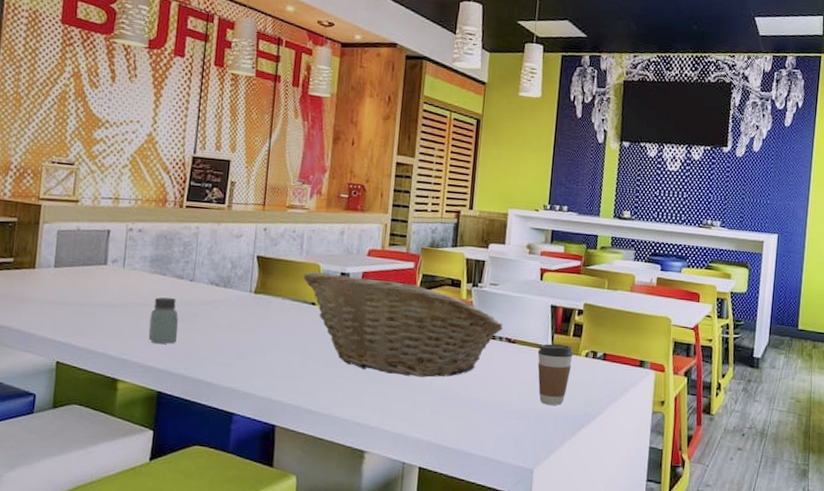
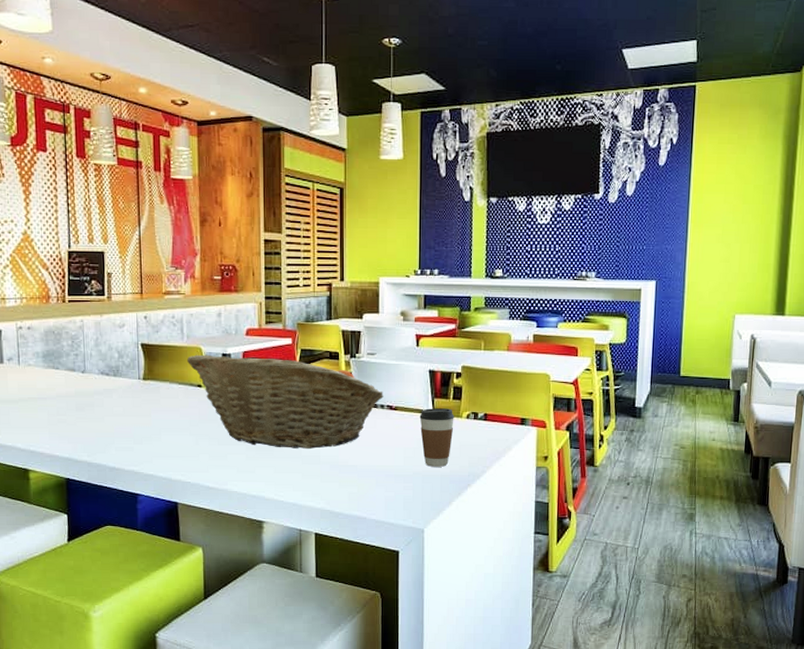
saltshaker: present [148,297,179,344] -> none [49,389,78,435]

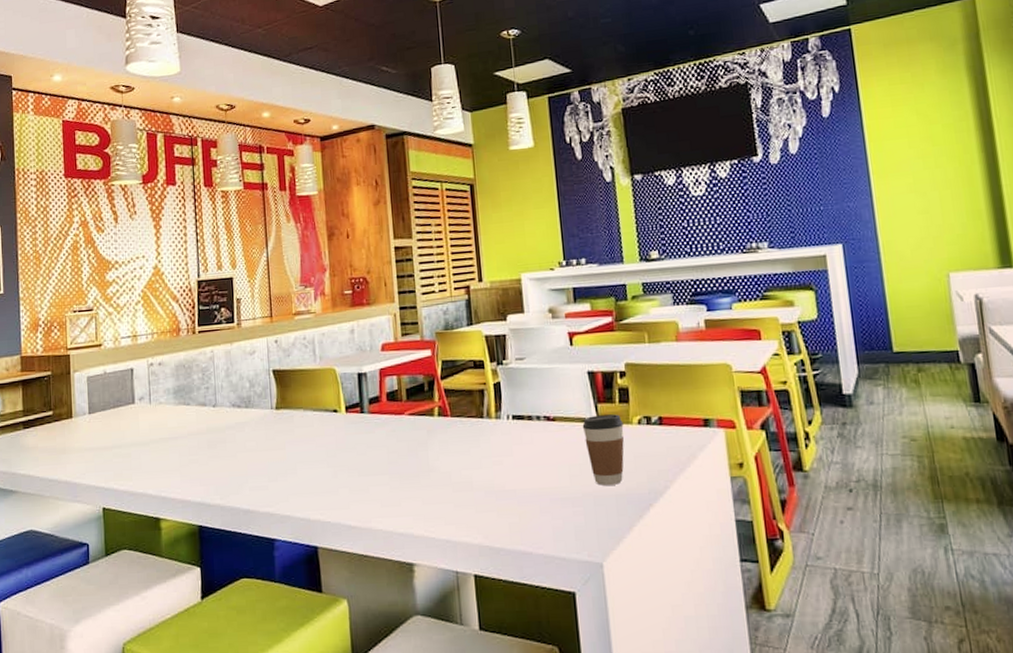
fruit basket: present [186,354,383,449] -> none [320,373,538,475]

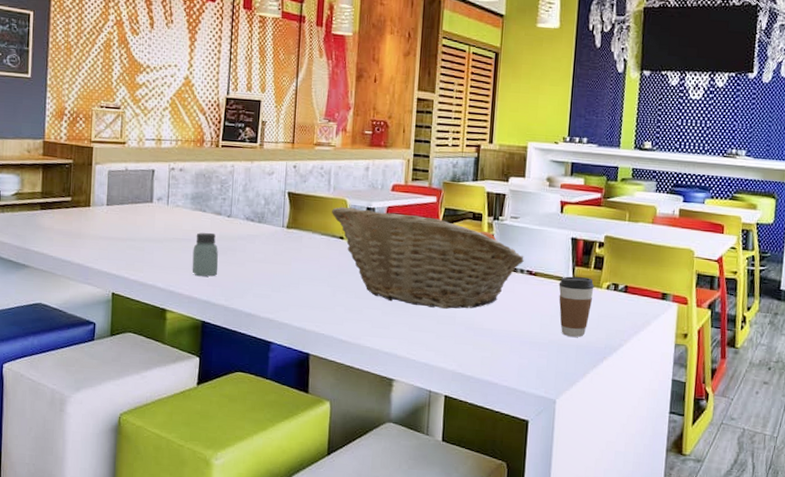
saltshaker: none [181,426,210,477] -> present [192,232,219,277]
fruit basket: none [320,373,538,475] -> present [331,206,524,309]

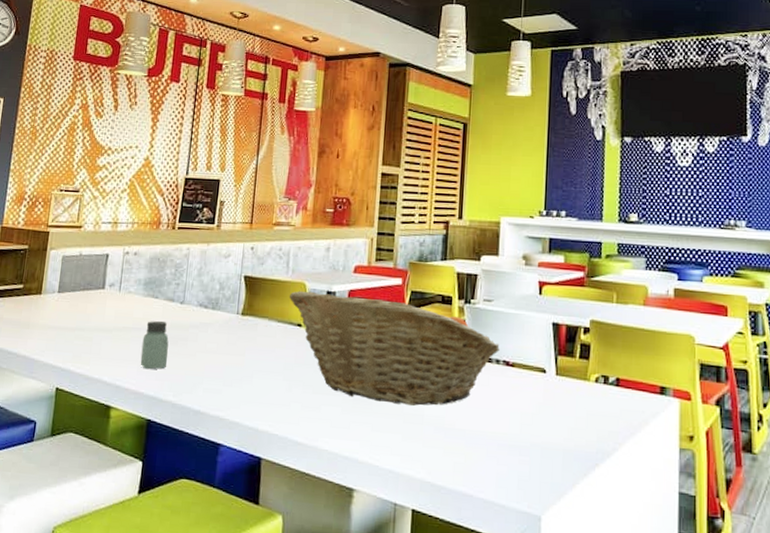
coffee cup: present [559,276,594,337] -> none [540,367,581,440]

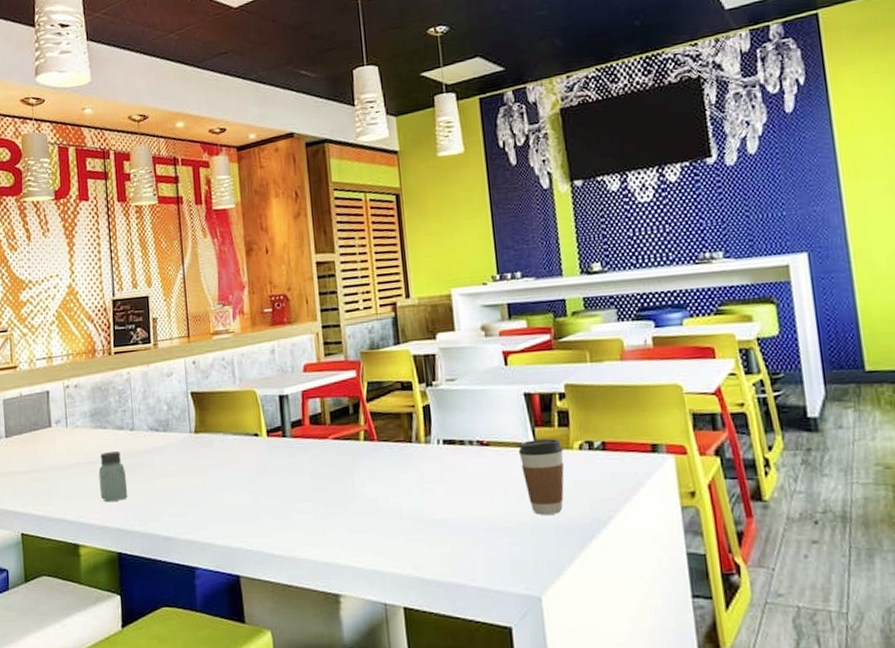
fruit basket: present [289,290,500,406] -> none [240,395,471,502]
coffee cup: none [540,367,581,440] -> present [518,439,564,515]

